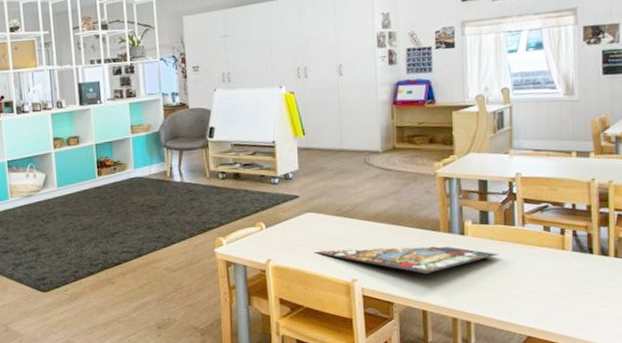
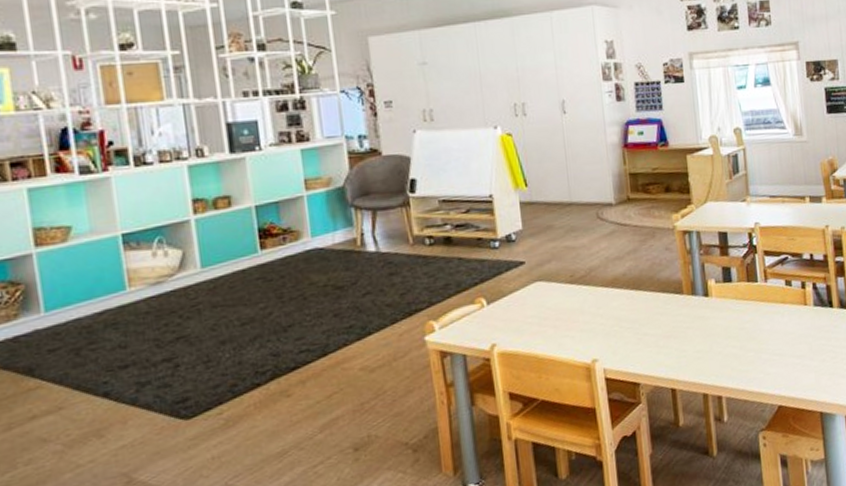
stained glass panel: present [315,246,498,274] -> none [547,311,744,346]

